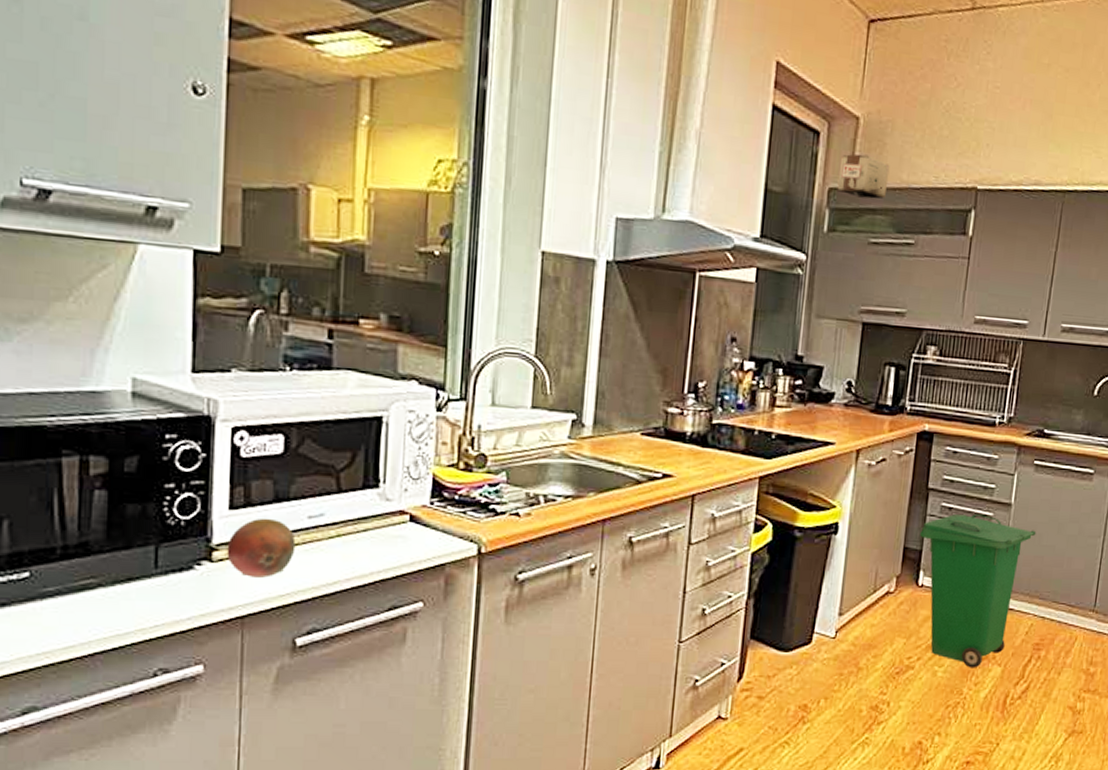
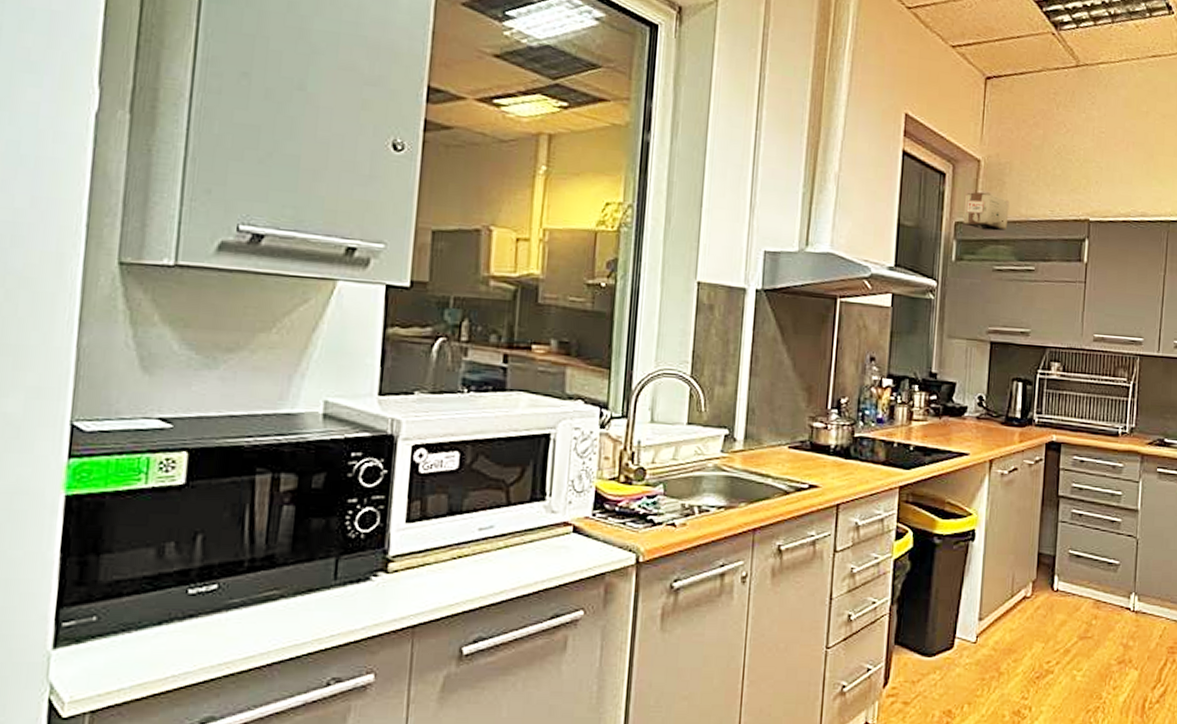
fruit: present [226,518,296,578] -> none [401,530,467,588]
recycling bin: present [920,514,1037,668] -> none [1053,520,1164,672]

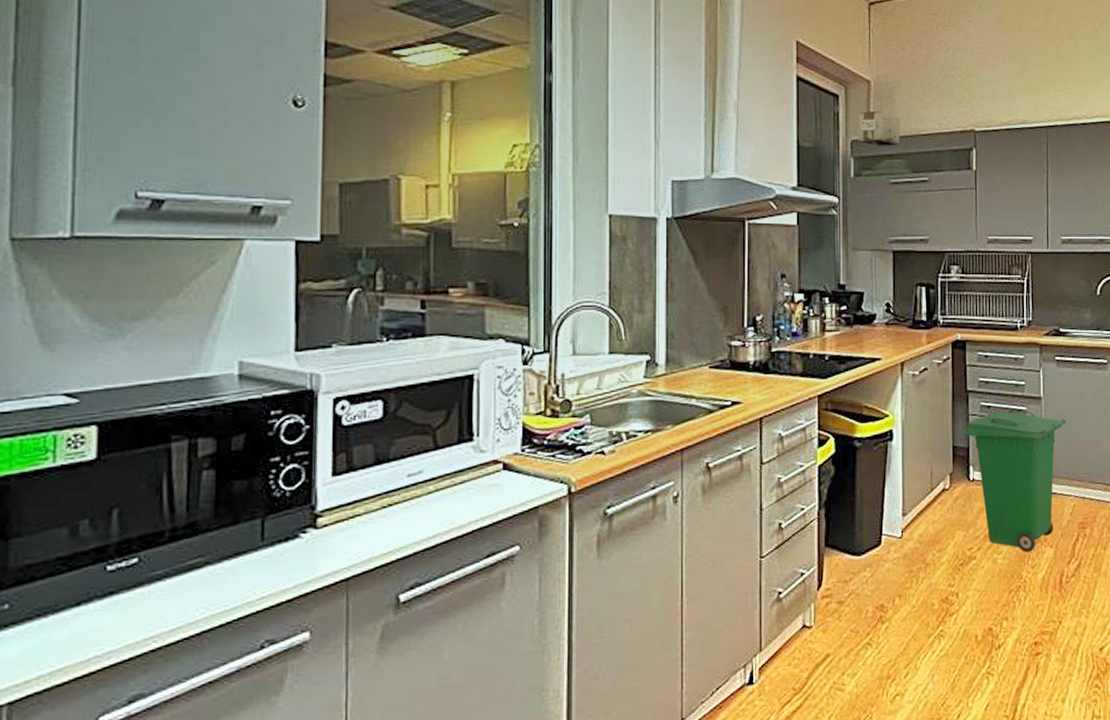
recycling bin: none [1053,520,1164,672] -> present [965,409,1066,553]

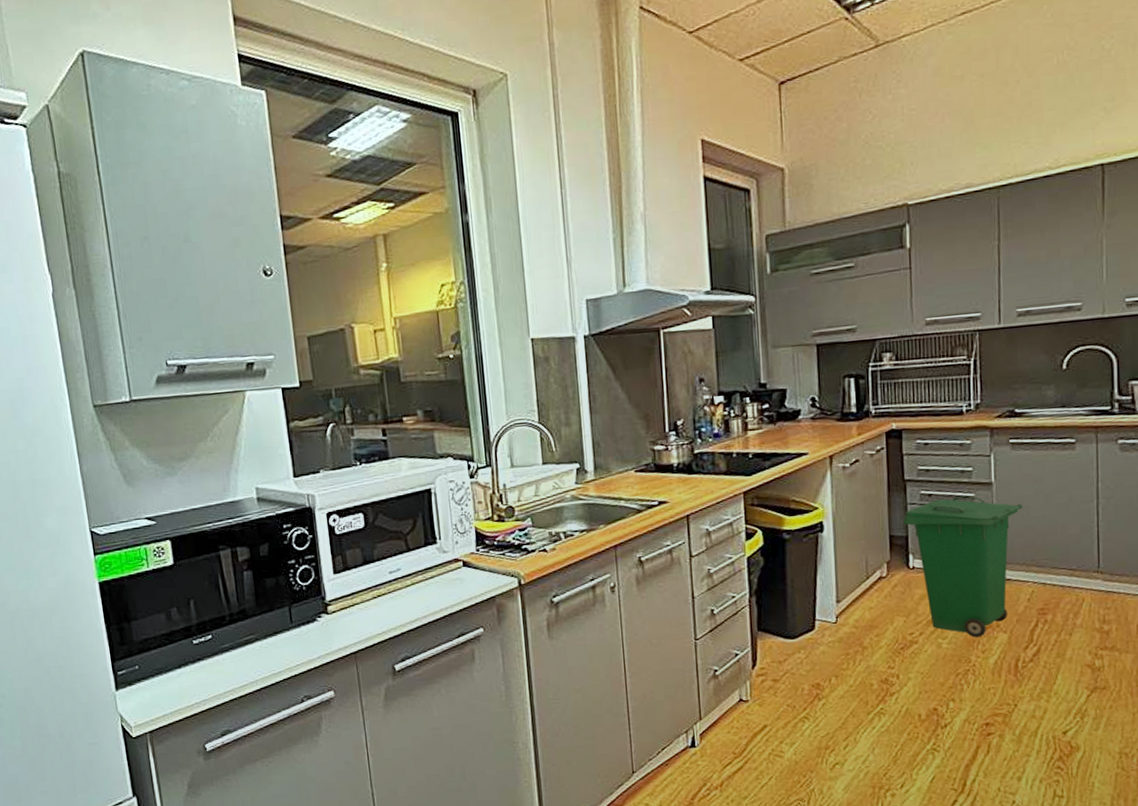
box: present [858,110,901,146] -> none [772,198,821,237]

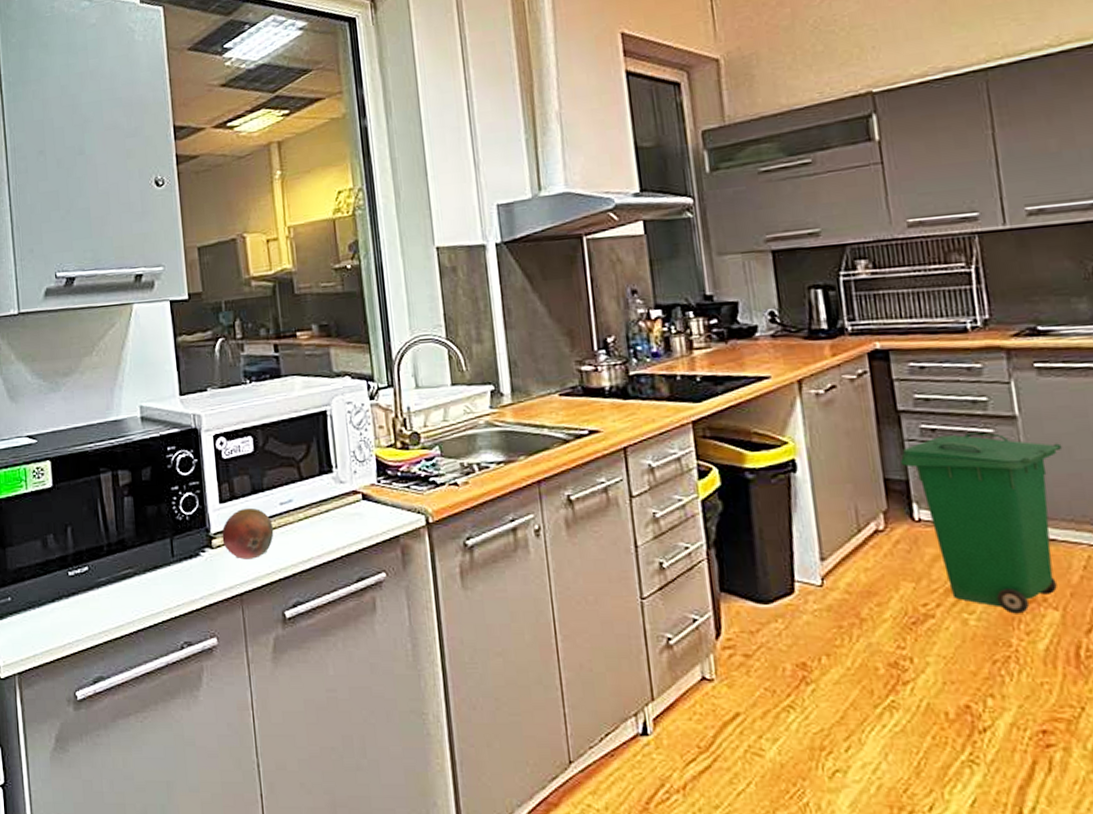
fruit: none [336,576,384,623] -> present [221,507,274,560]

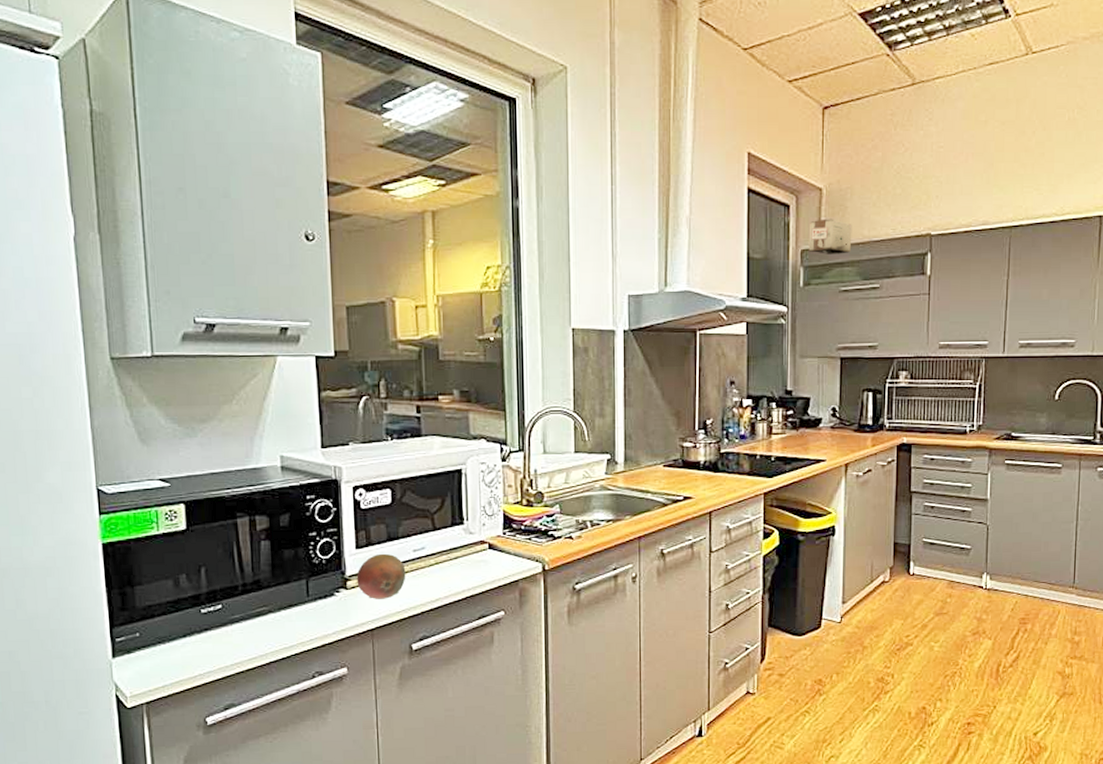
box: none [708,90,767,133] -> present [808,218,852,254]
recycling bin: present [901,432,1063,614] -> none [908,510,1013,642]

